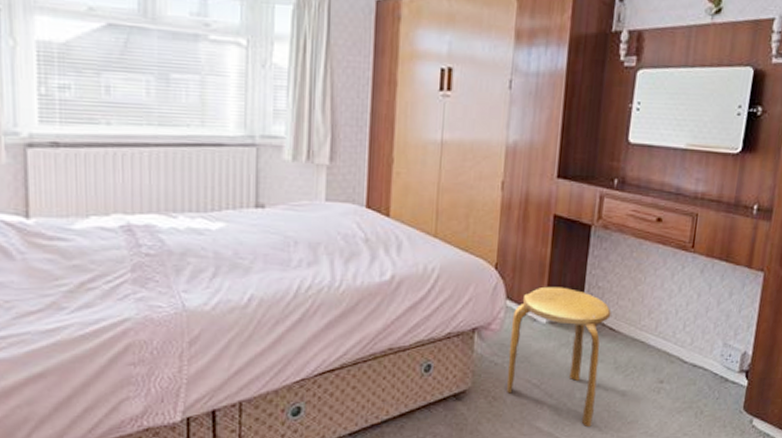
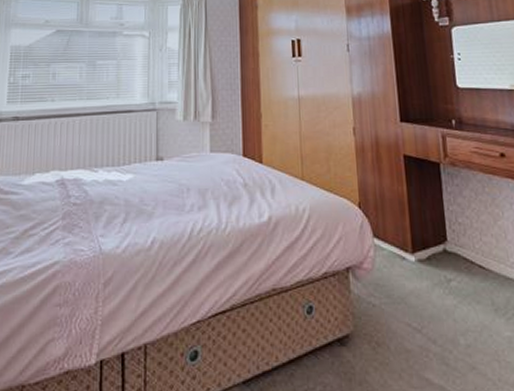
stool: present [506,286,611,427] -> none [382,224,484,379]

